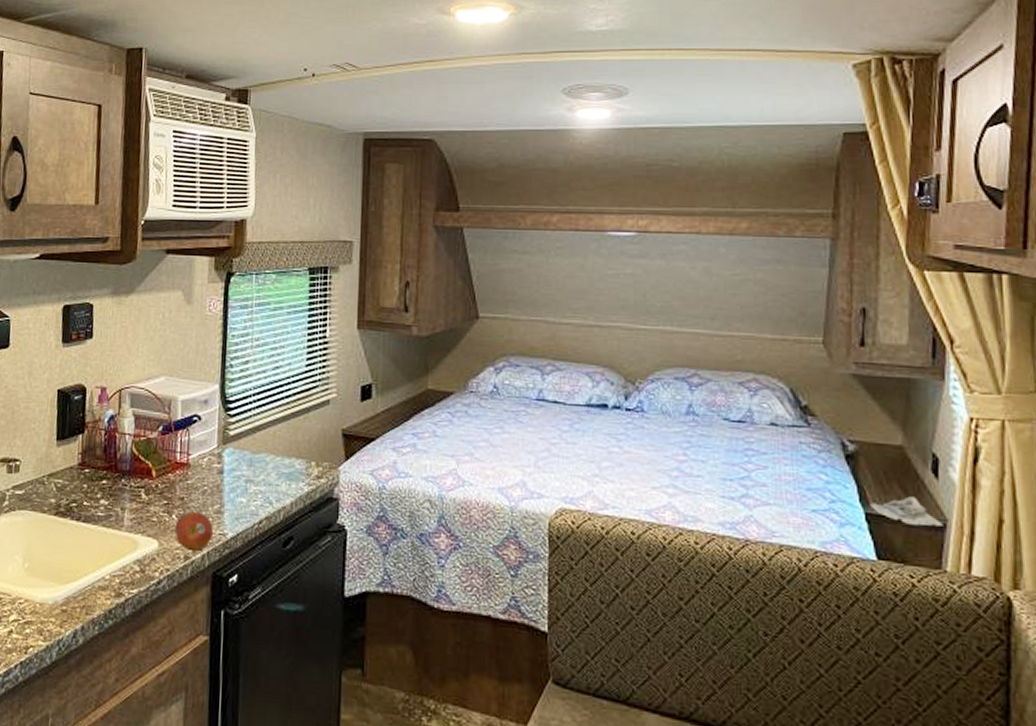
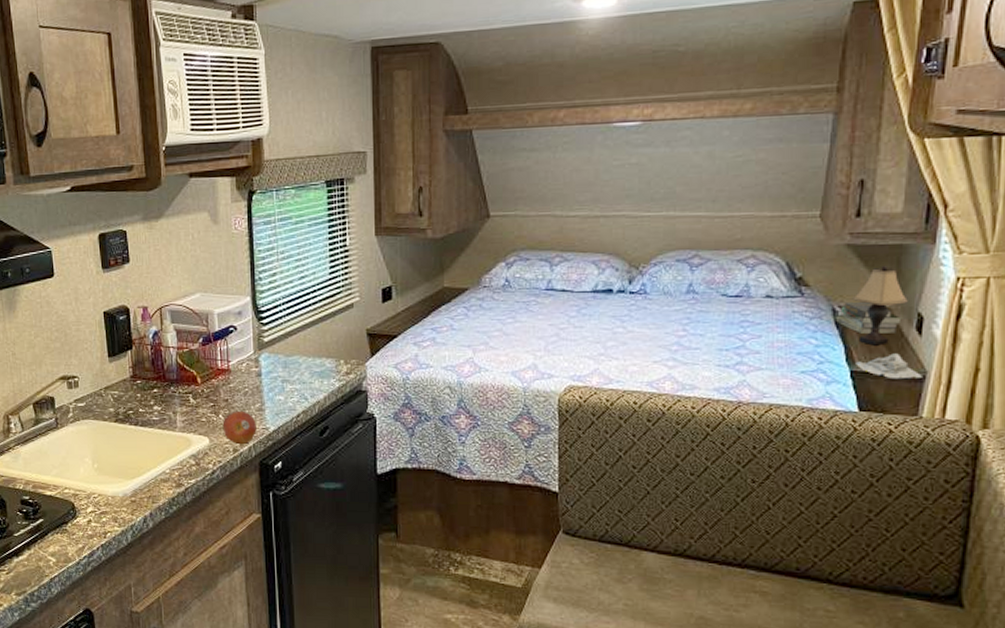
books: none [845,437,914,474] -> present [835,302,900,334]
lamp: none [862,399,921,487] -> present [853,265,908,346]

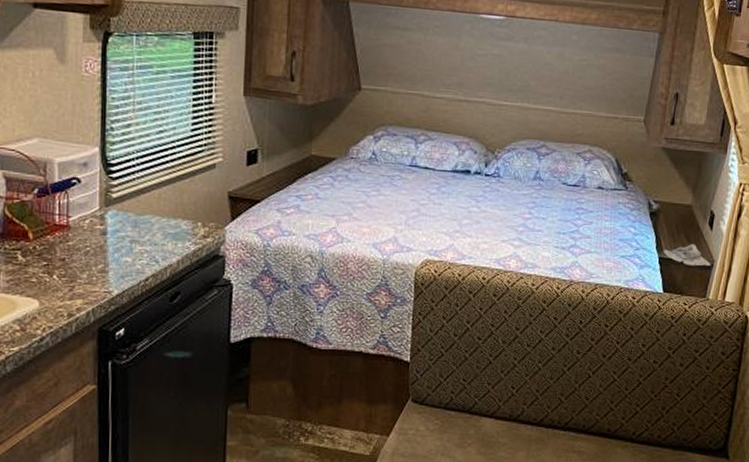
fruit: present [222,410,257,445] -> none [56,271,97,309]
books: present [835,302,900,334] -> none [650,198,698,227]
lamp: present [853,265,908,346] -> none [664,168,704,237]

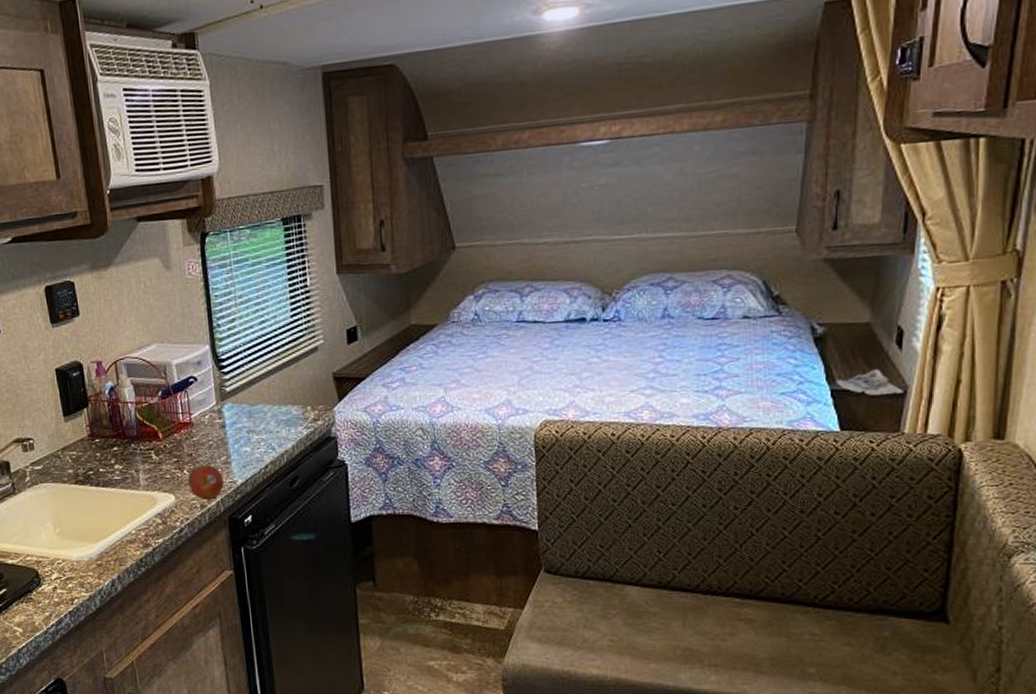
fruit: none [56,271,97,309] -> present [188,464,224,500]

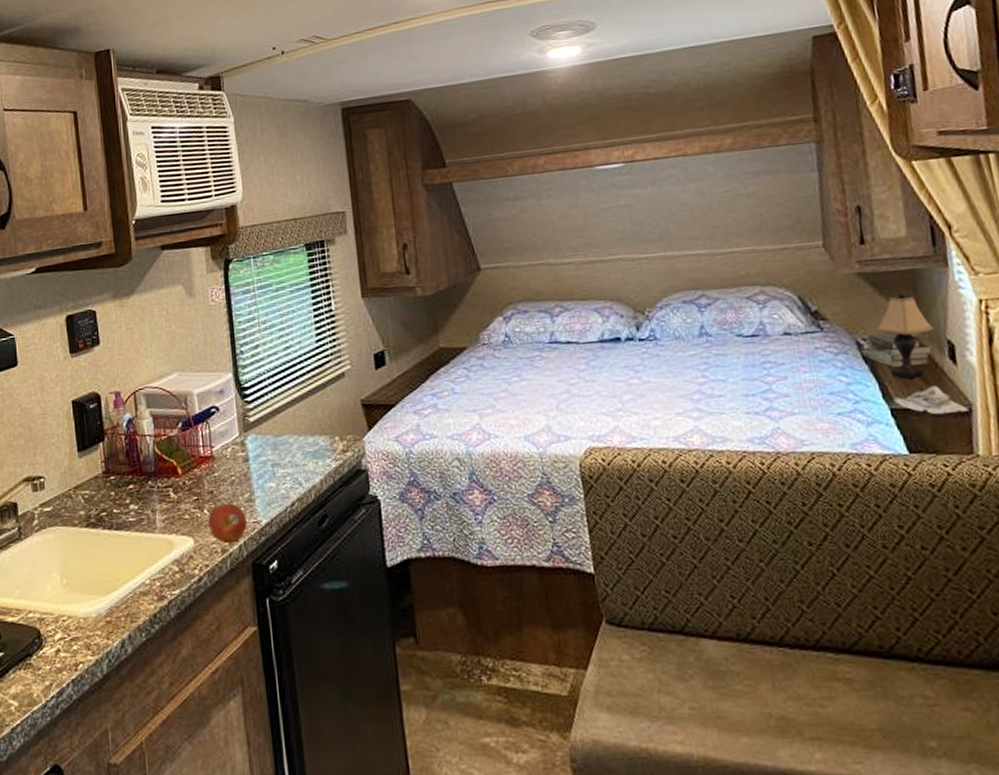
books: none [814,318,880,351] -> present [862,332,931,367]
lamp: none [831,278,887,363] -> present [875,291,934,379]

